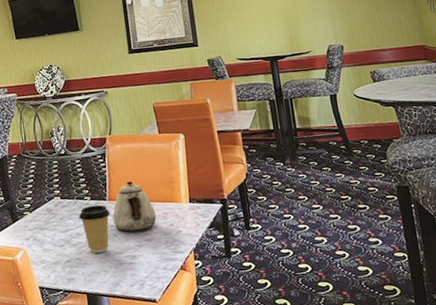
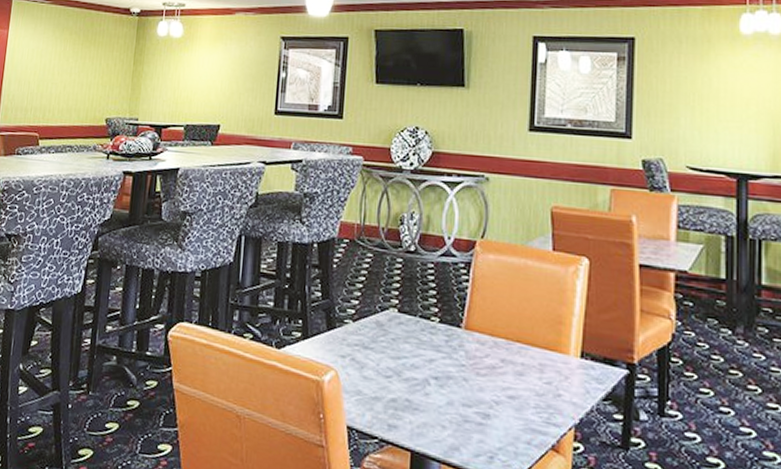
coffee cup: present [78,205,110,253] -> none [418,330,463,400]
teapot: present [112,181,157,232] -> none [466,308,529,382]

